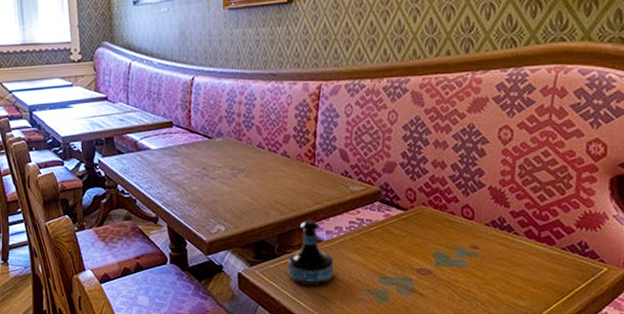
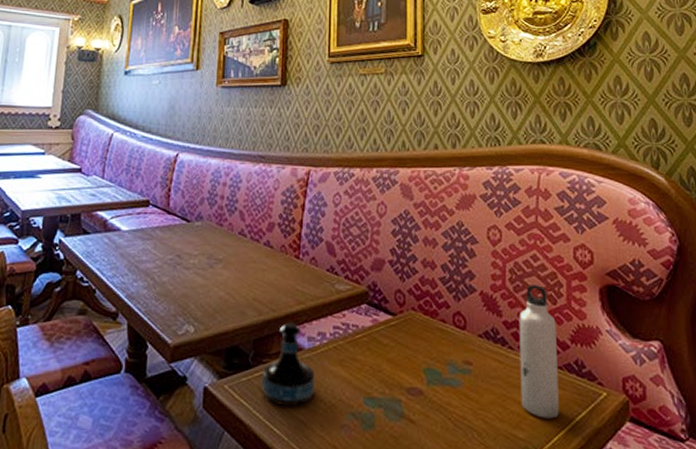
water bottle: none [523,177,563,290] -> present [519,283,559,419]

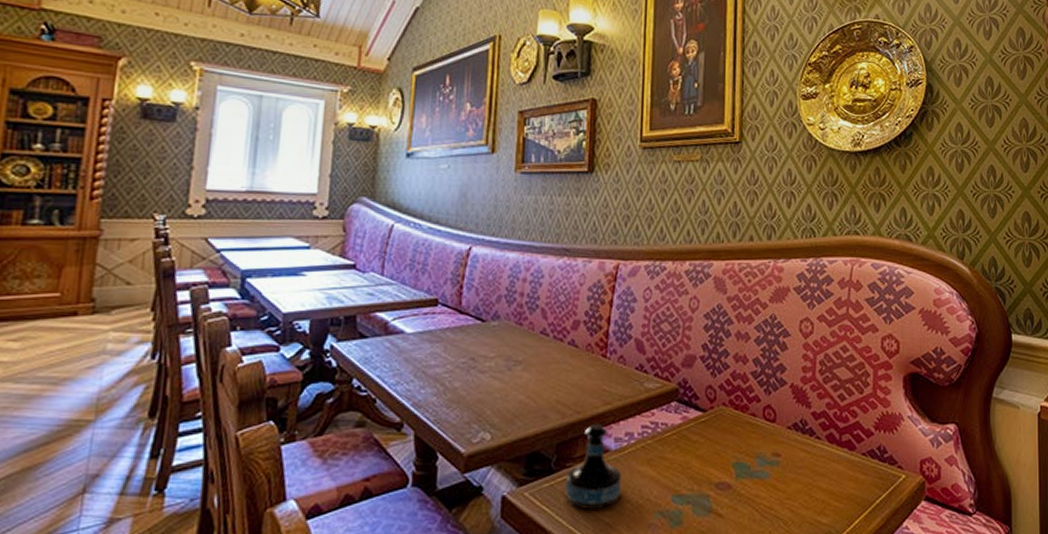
water bottle: present [519,283,559,419] -> none [826,374,862,503]

